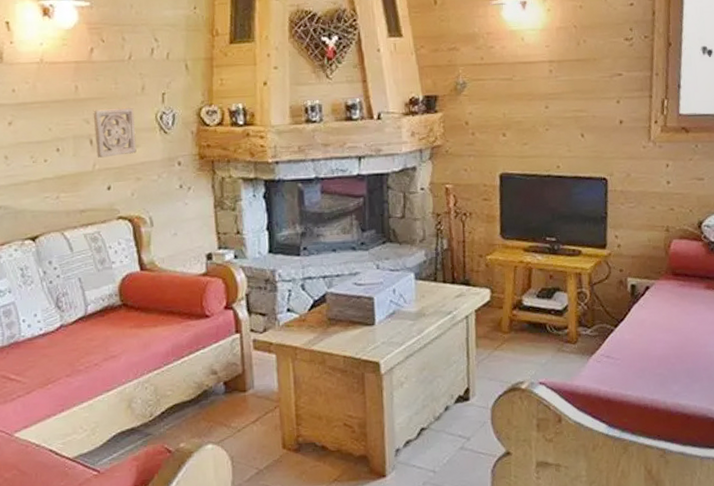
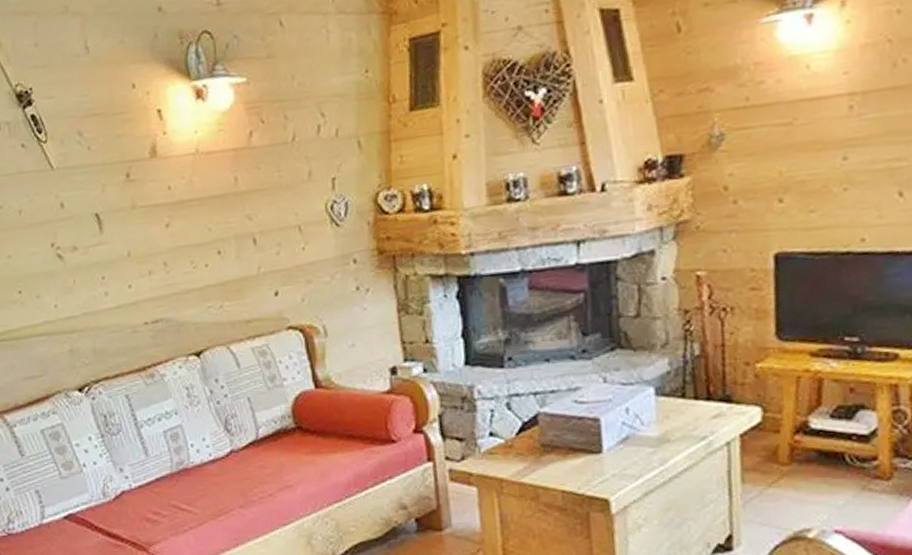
wall ornament: present [93,107,137,158] -> none [255,197,305,259]

